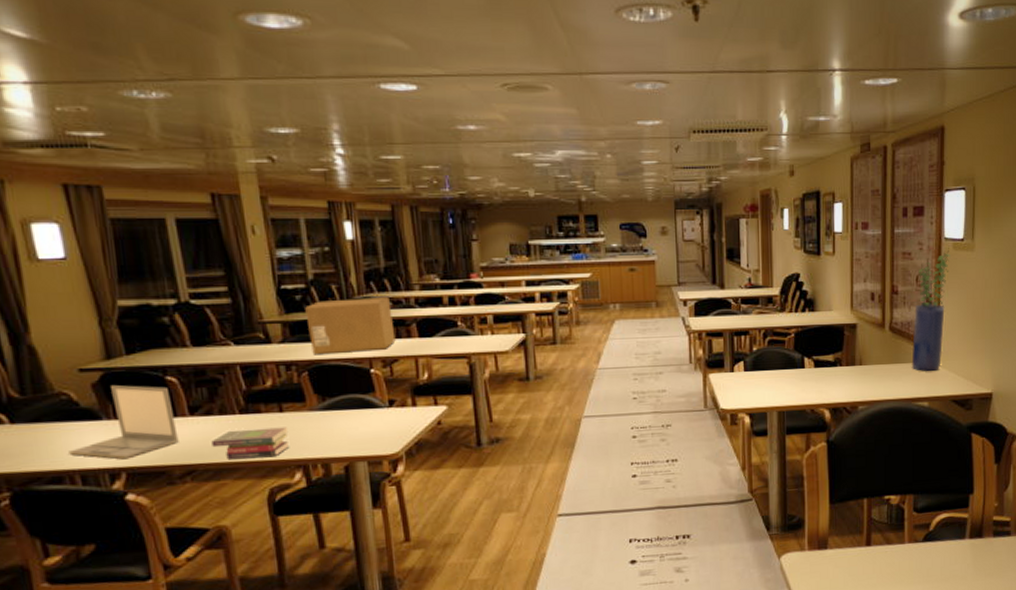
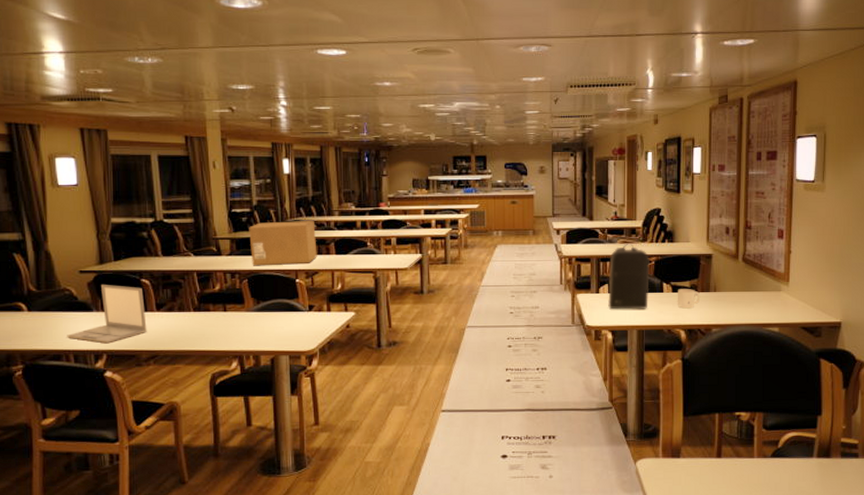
books: present [211,427,289,460] -> none [171,324,230,349]
backpack: none [743,313,790,389] -> present [608,243,650,310]
mug: none [820,363,844,386] -> present [677,289,700,309]
vase: present [911,248,950,371] -> none [763,188,801,299]

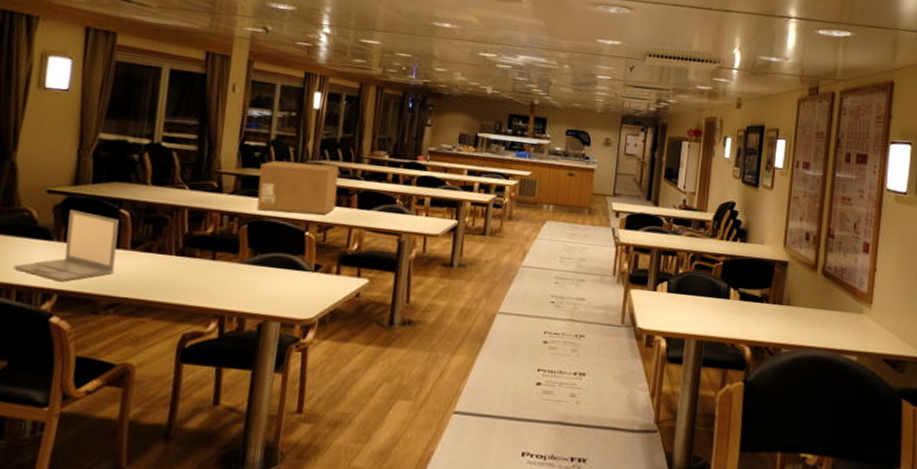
backpack: present [608,243,650,310] -> none [665,237,718,317]
mug: present [677,289,700,309] -> none [744,297,771,322]

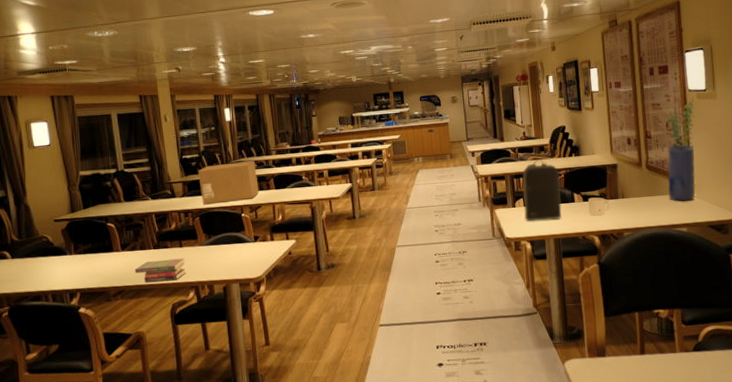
laptop: present [13,210,119,282] -> none [45,230,114,283]
books: none [142,269,215,303] -> present [135,258,186,283]
backpack: none [665,237,718,317] -> present [522,159,562,221]
mug: none [744,297,771,322] -> present [587,197,610,216]
vase: none [842,199,892,324] -> present [667,98,696,202]

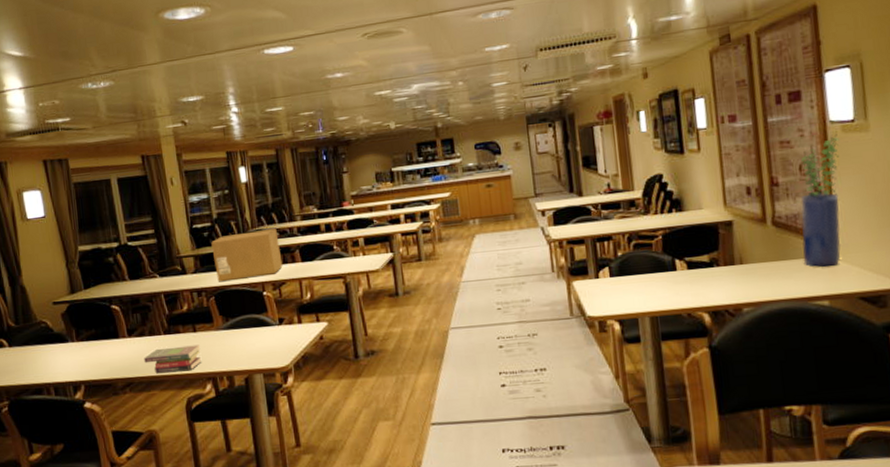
backpack: present [522,159,562,221] -> none [607,217,660,295]
mug: present [587,197,610,216] -> none [693,263,723,288]

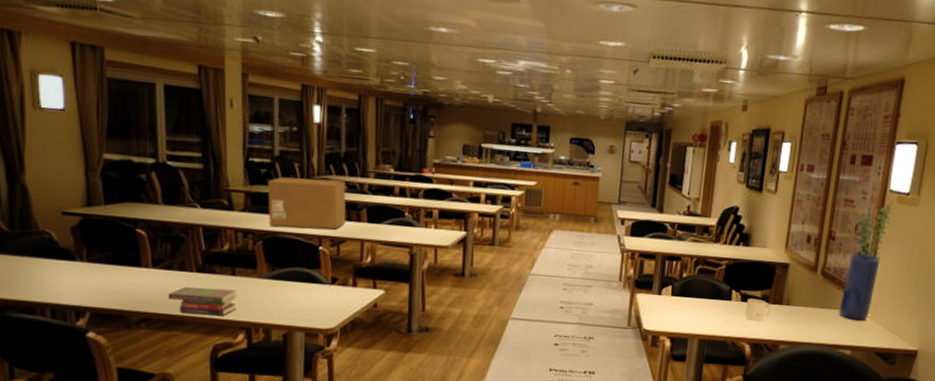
mug: none [693,263,723,288] -> present [745,298,771,321]

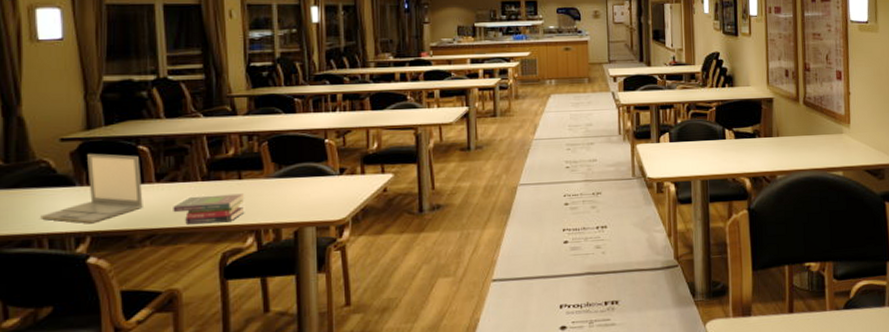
laptop: none [43,231,140,300] -> present [40,154,143,224]
box: present [267,176,346,230] -> none [270,74,350,126]
mug: present [745,298,771,321] -> none [740,134,763,156]
vase: present [838,200,894,321] -> none [825,29,857,142]

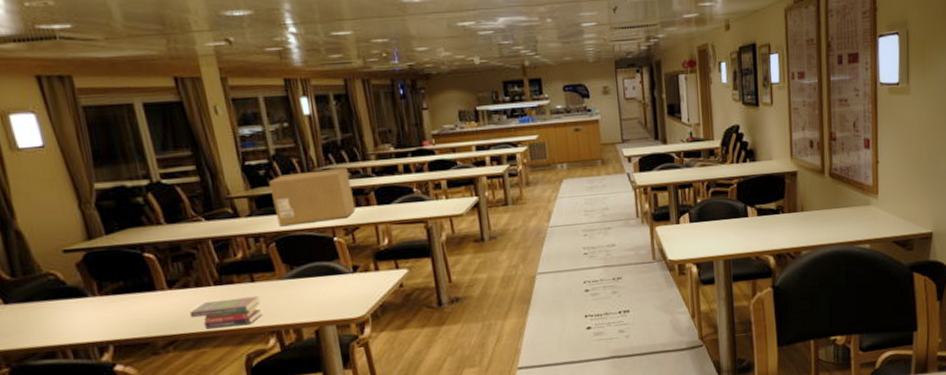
laptop: present [40,154,143,224] -> none [59,263,160,333]
box: none [270,74,350,126] -> present [269,168,356,227]

